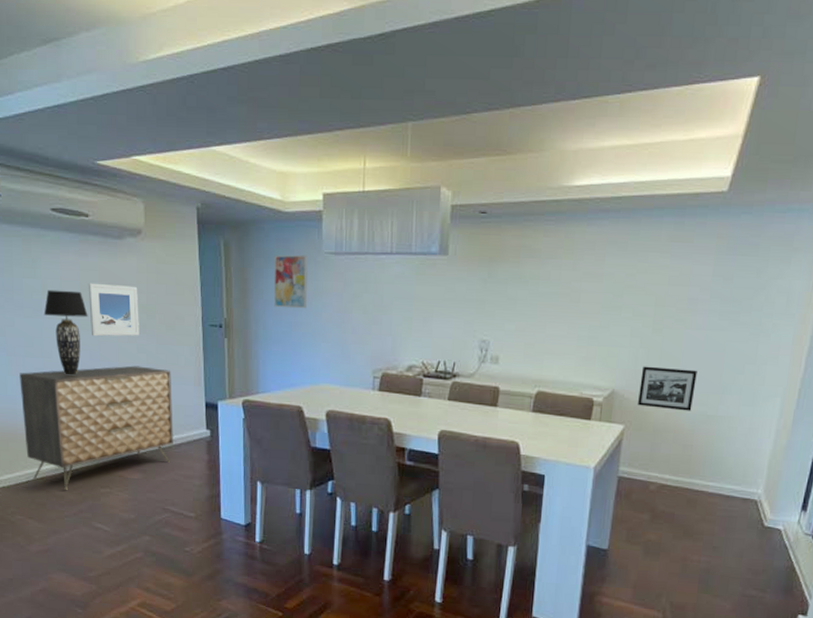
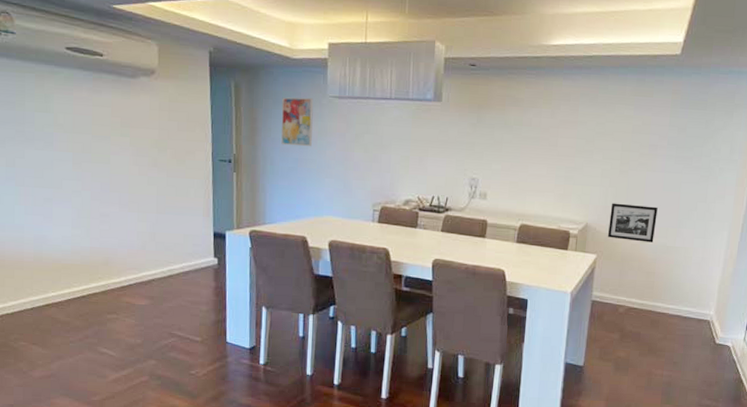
dresser: present [19,365,173,490] -> none [28,197,182,316]
table lamp: present [43,289,88,375] -> none [55,123,100,206]
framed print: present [88,283,139,337] -> none [100,118,151,169]

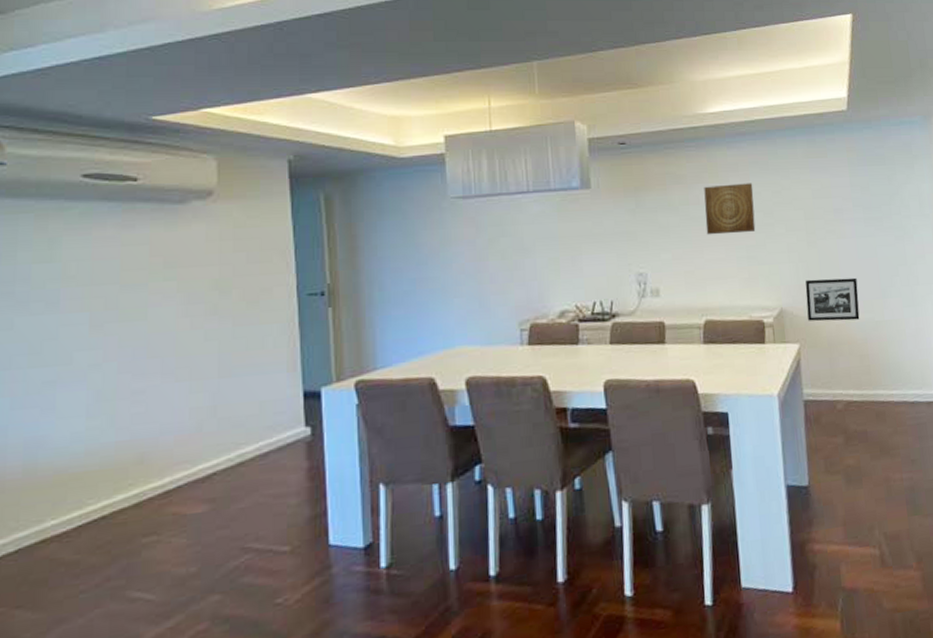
wall art: present [281,97,314,147] -> none [389,202,433,264]
wall art: none [533,111,581,156] -> present [704,183,756,235]

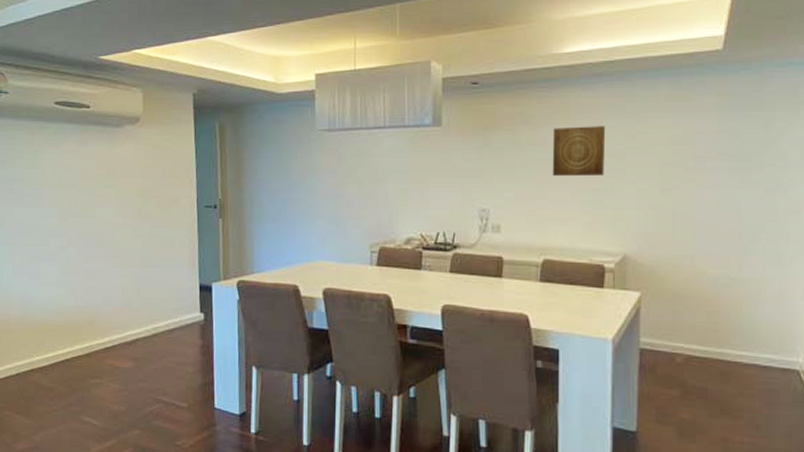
picture frame: present [805,277,860,322] -> none [653,228,714,274]

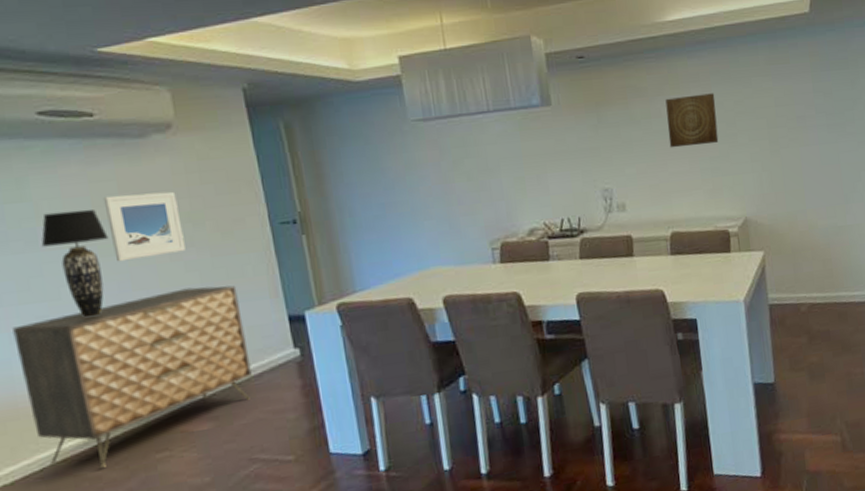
dresser: none [15,250,167,382] -> present [12,285,252,468]
table lamp: none [42,179,86,263] -> present [41,209,109,318]
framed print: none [86,170,135,223] -> present [103,191,186,262]

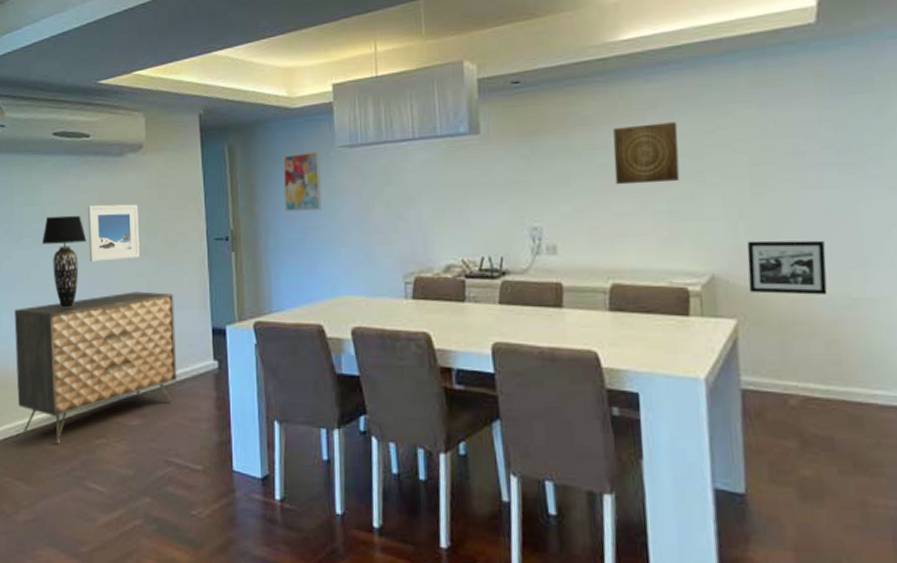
wall art: none [350,125,399,190] -> present [283,151,321,213]
picture frame: none [769,184,823,229] -> present [747,240,828,295]

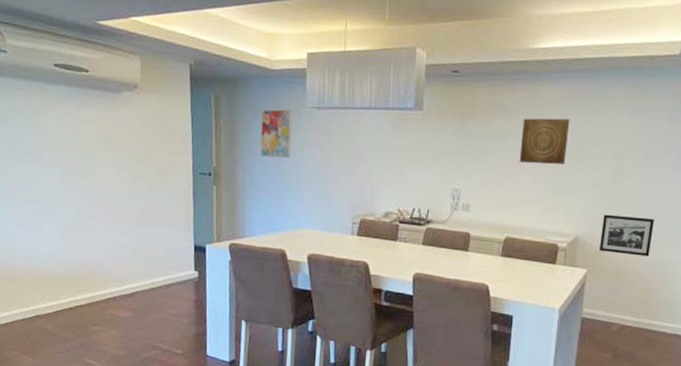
dresser: present [14,291,177,443] -> none [19,210,164,327]
table lamp: present [41,215,87,308] -> none [44,139,86,219]
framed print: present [87,204,140,263] -> none [86,133,134,183]

